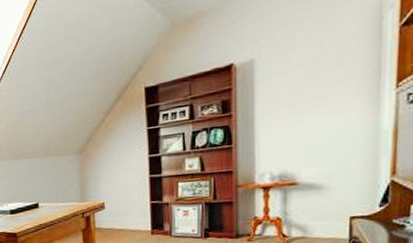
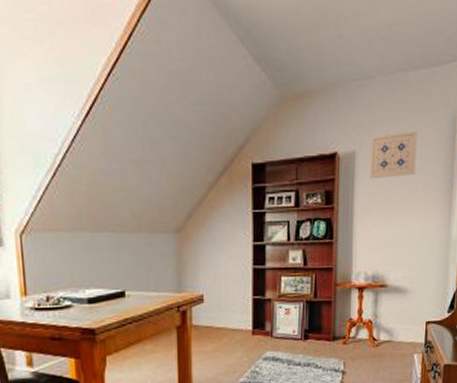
wall art: none [272,26,330,83] -> present [370,131,418,179]

